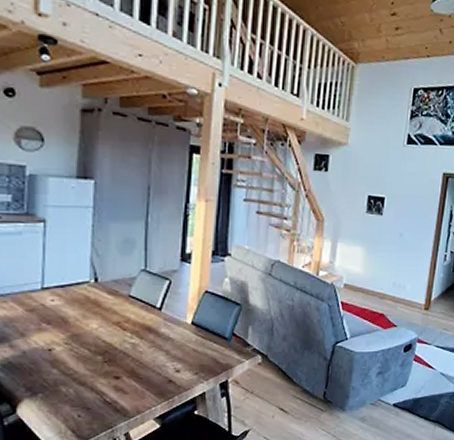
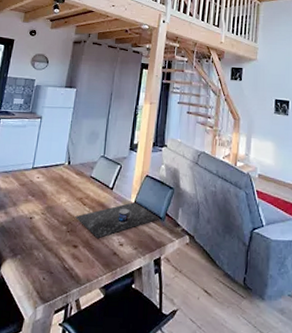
place setting: none [113,323,225,366] -> present [75,202,160,238]

